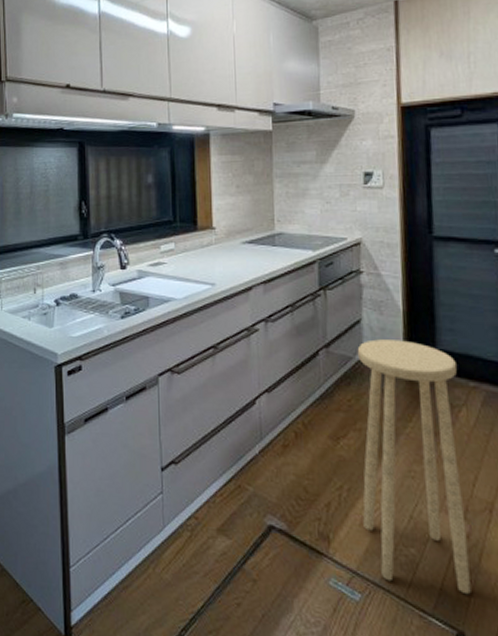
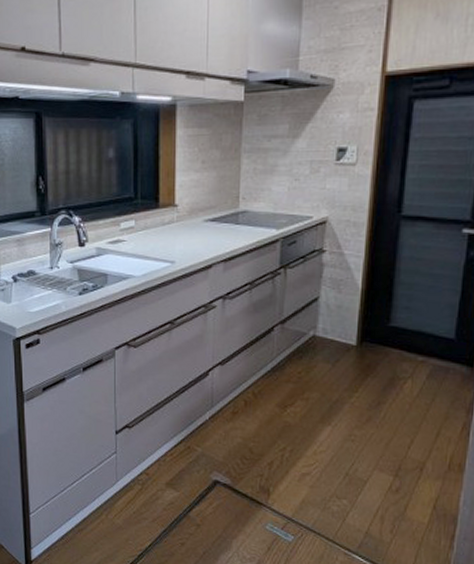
stool: present [357,339,471,595] -> none [302,316,408,537]

